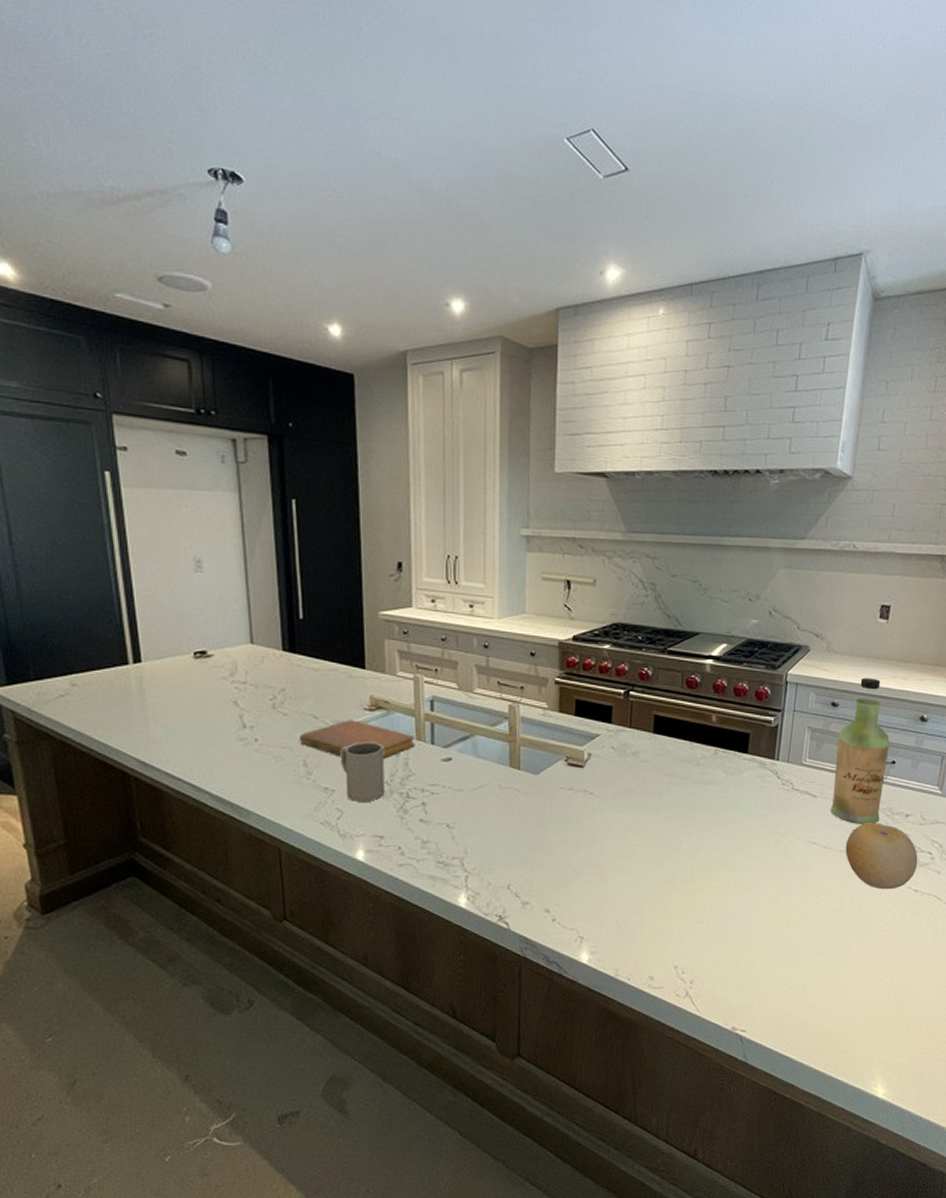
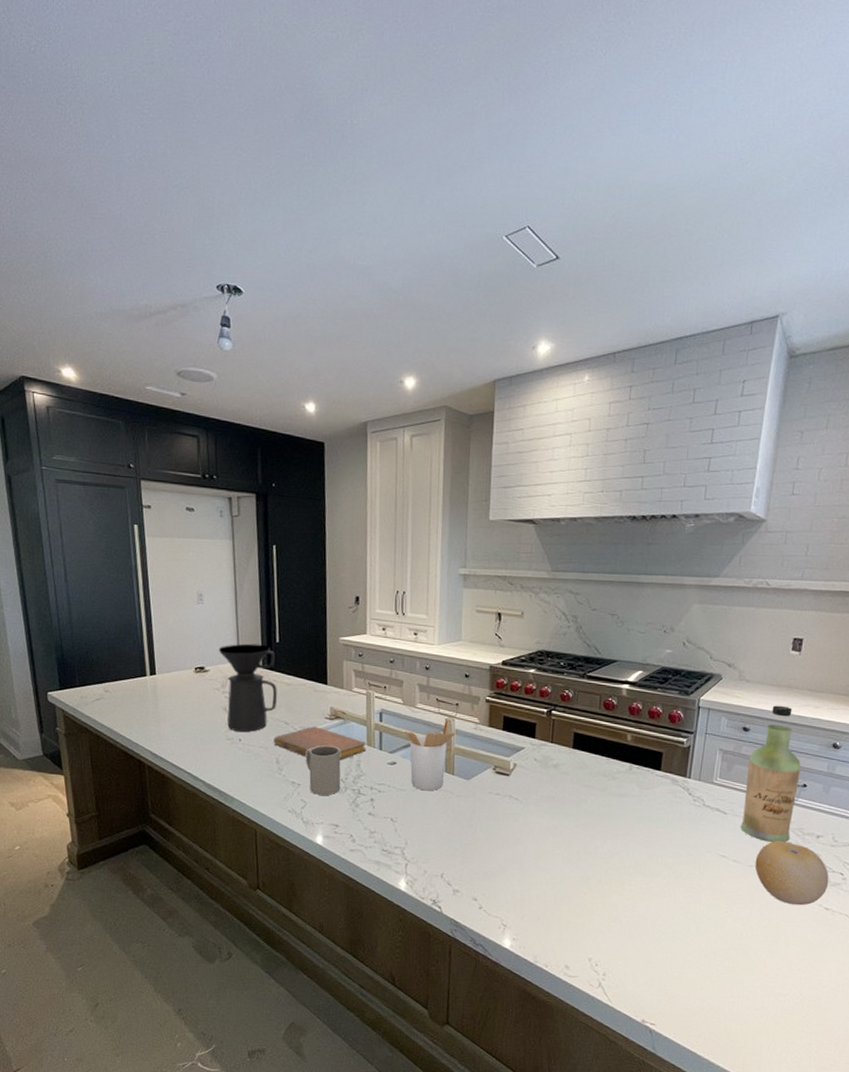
coffee maker: none [224,621,302,731] -> present [218,643,277,733]
utensil holder: none [461,703,520,790] -> present [405,718,455,791]

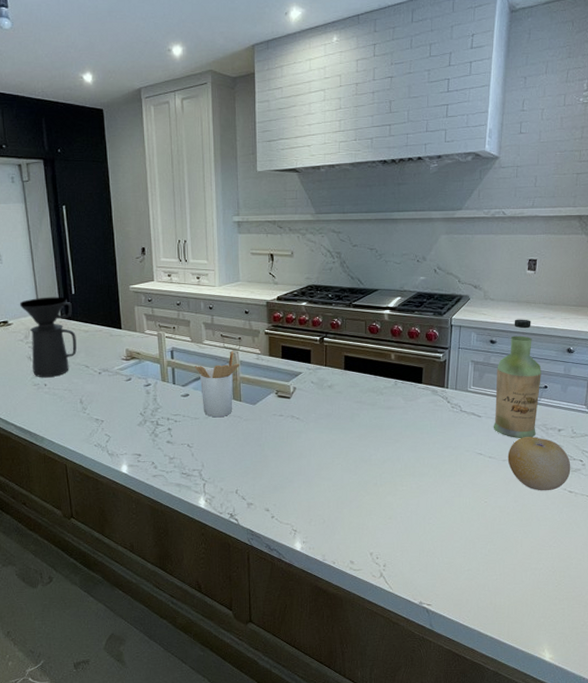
notebook: present [274,726,367,760] -> none [76,368,161,396]
mug: present [305,745,341,795] -> none [106,384,141,429]

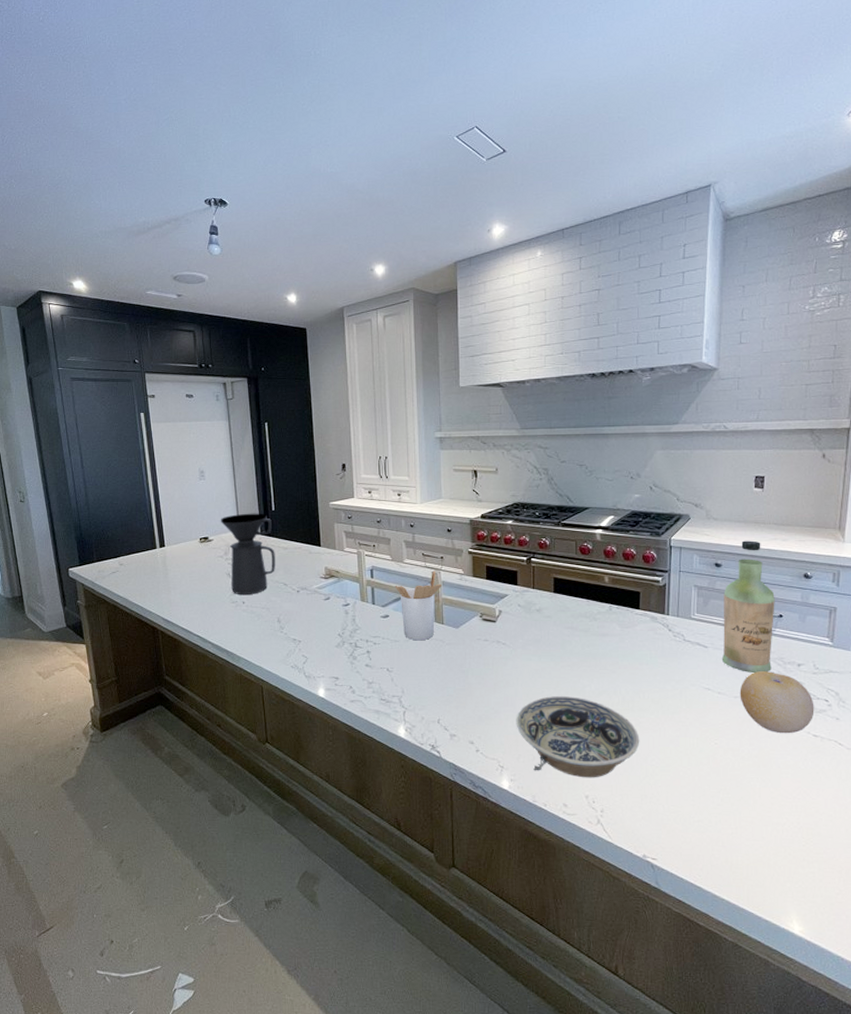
bowl: none [308,465,419,537] -> present [516,696,640,778]

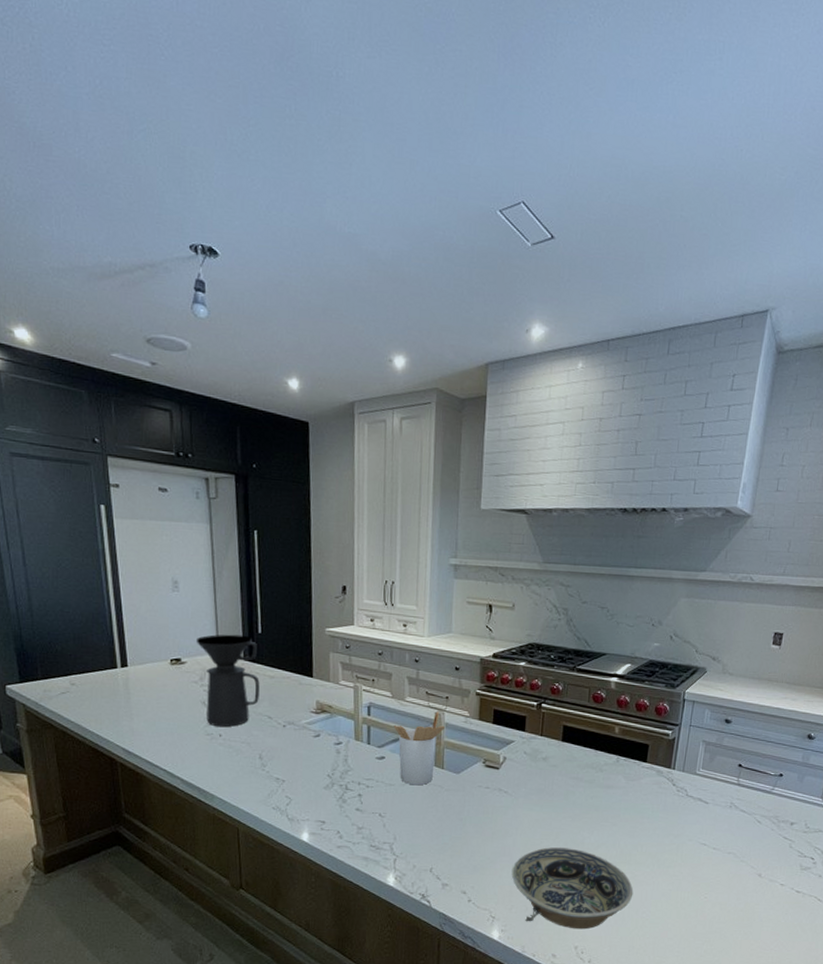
bottle: present [721,540,775,674] -> none [720,698,778,831]
fruit: present [739,671,815,734] -> none [733,828,801,890]

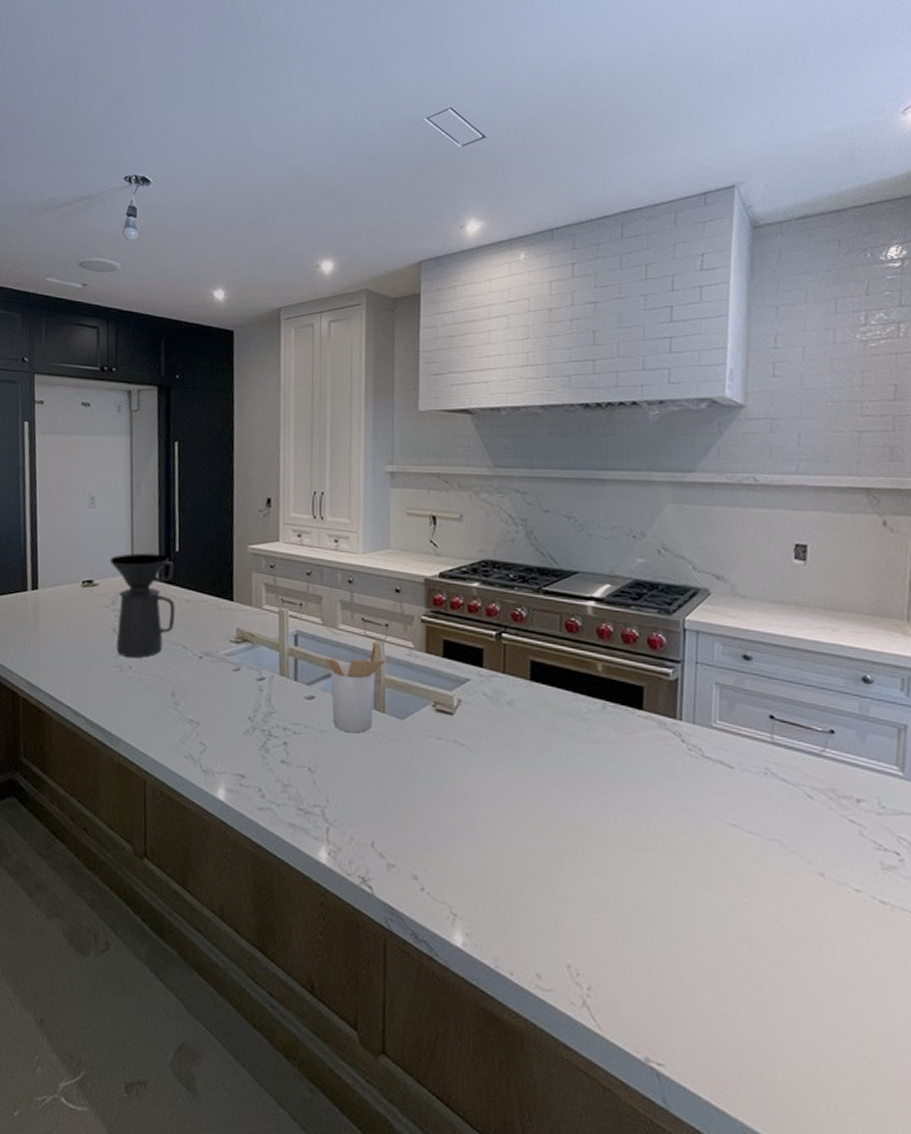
bowl: present [511,847,634,930] -> none [475,820,642,940]

